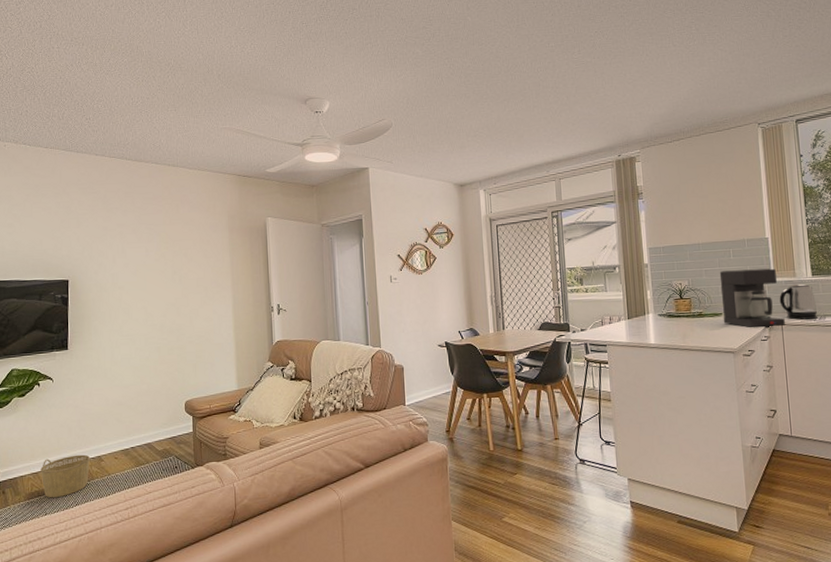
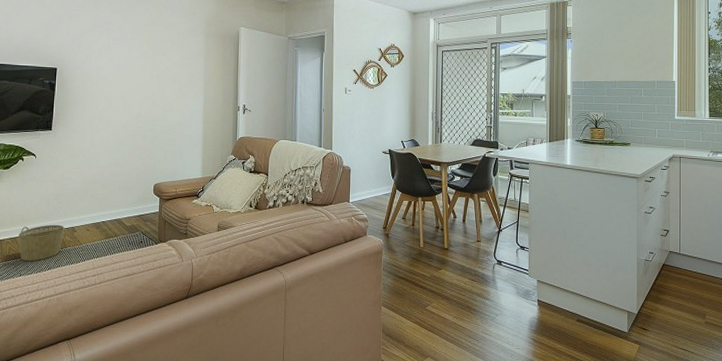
coffee maker: present [719,268,785,328] -> none [630,107,683,159]
kettle: present [779,283,818,320] -> none [680,123,712,154]

